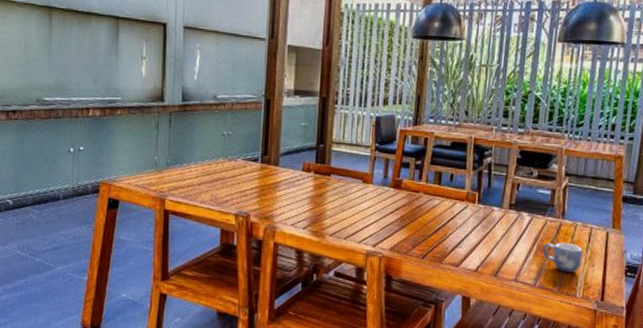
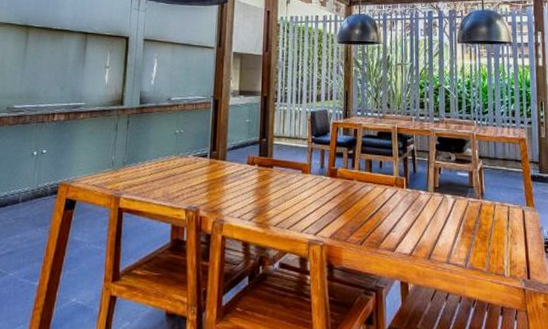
mug: present [542,242,583,273] -> none [468,222,505,252]

